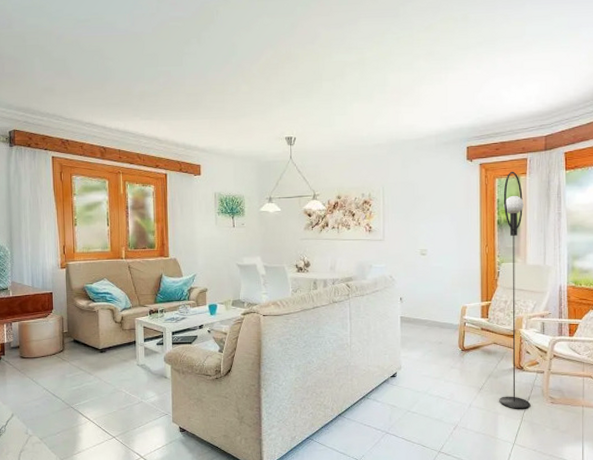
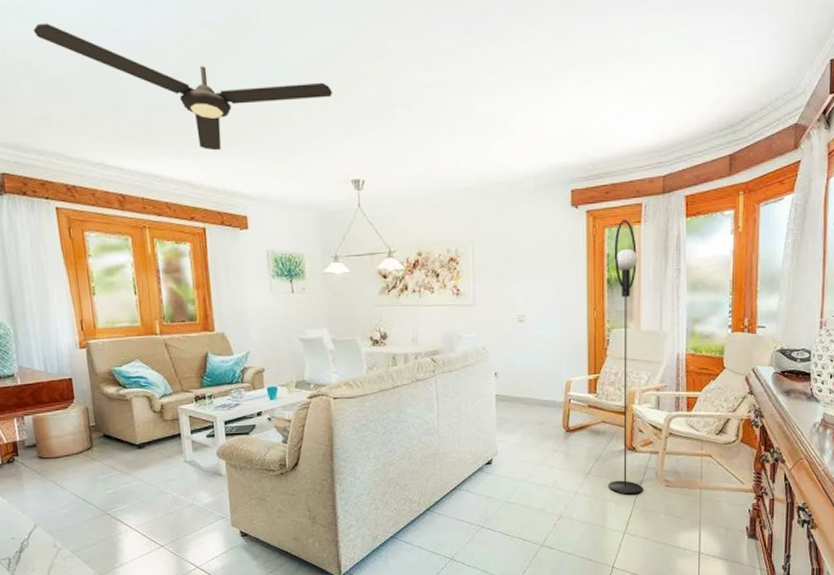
ceiling fan: none [47,18,274,114] -> present [33,22,333,151]

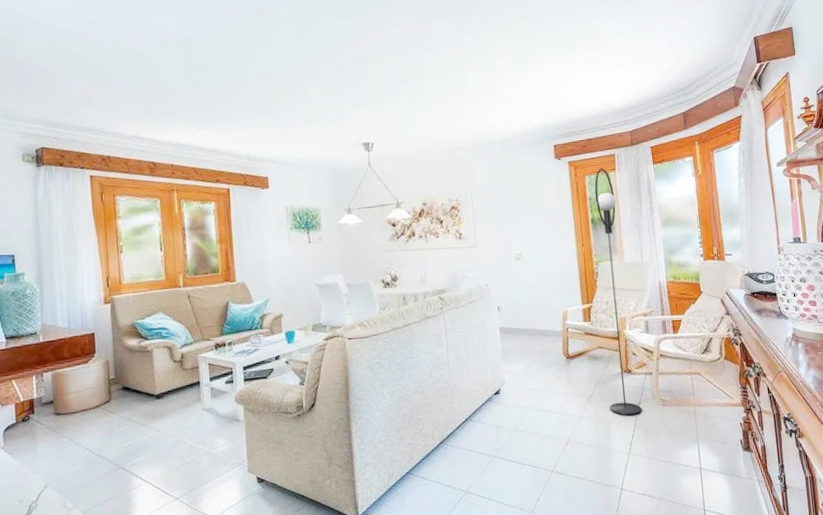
ceiling fan: present [33,22,333,151] -> none [80,22,345,123]

